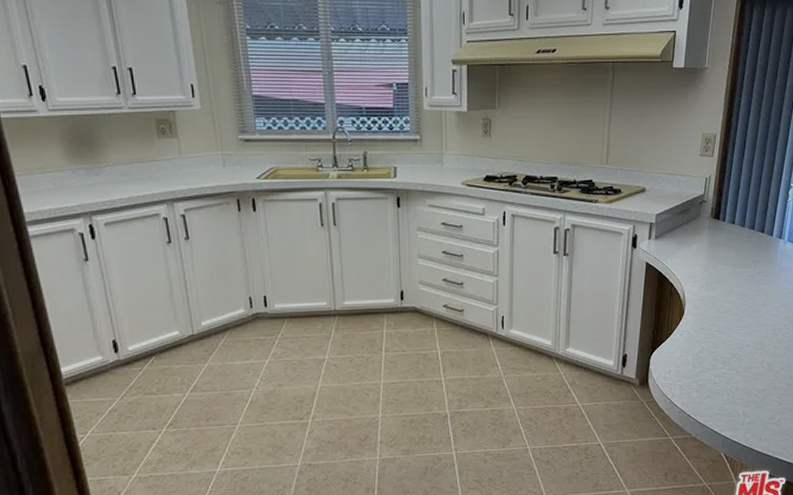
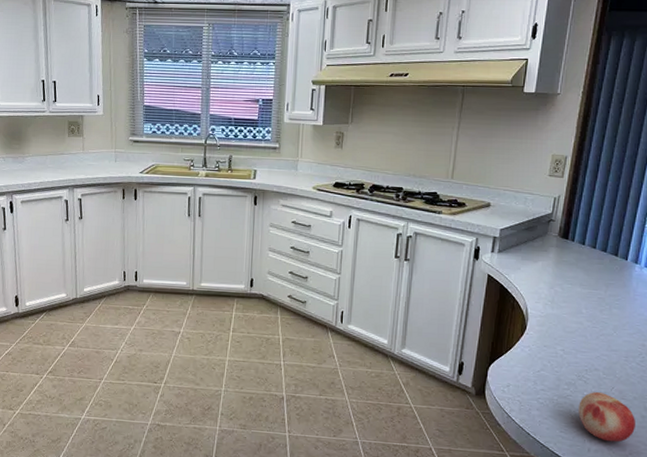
fruit: none [733,366,782,413] -> present [578,391,635,442]

